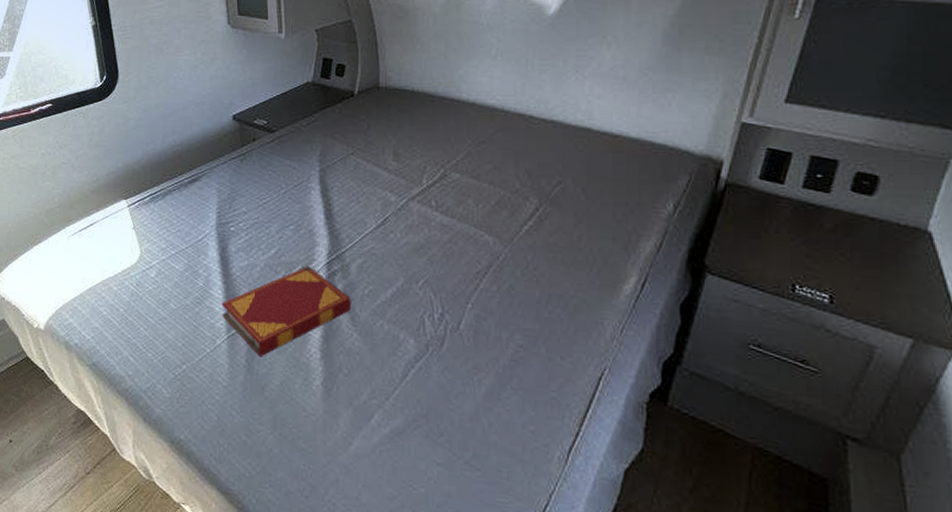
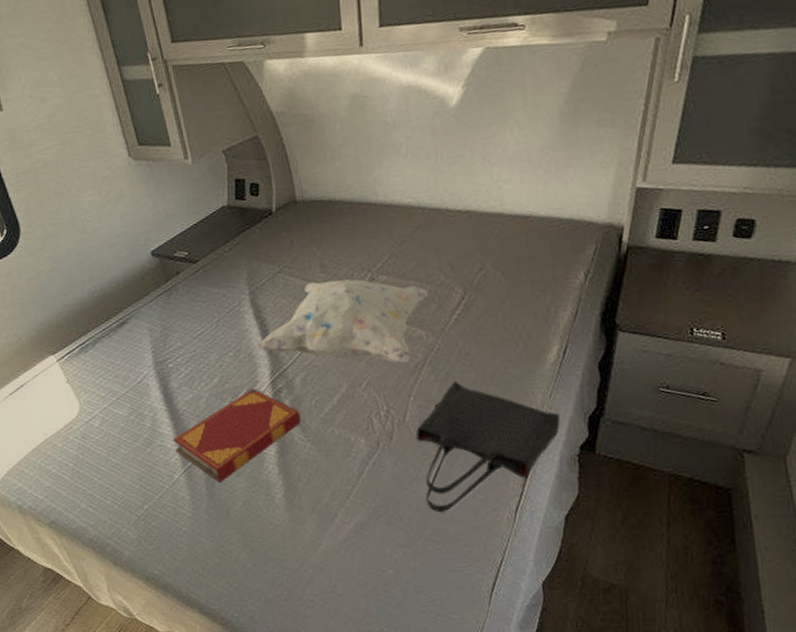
decorative pillow: none [318,169,502,267] -> present [256,279,429,364]
tote bag: none [468,295,630,437] -> present [416,380,560,513]

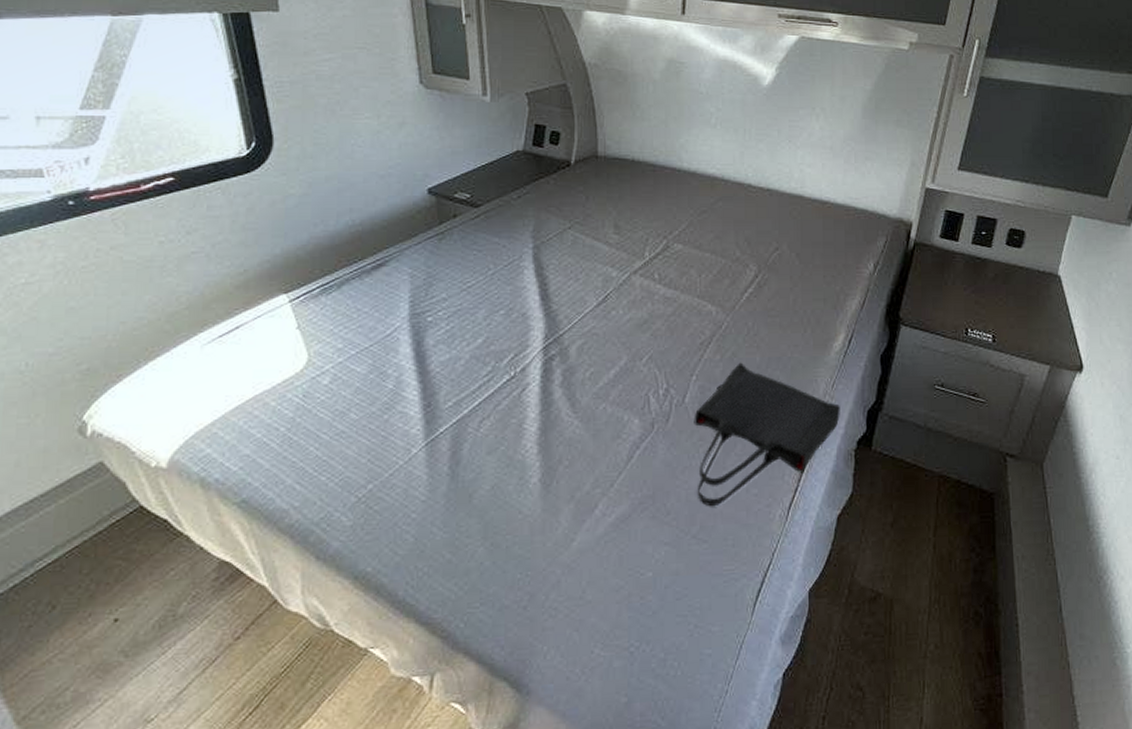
hardback book: present [172,388,301,483] -> none [417,352,571,461]
decorative pillow: present [256,279,429,364] -> none [532,243,724,339]

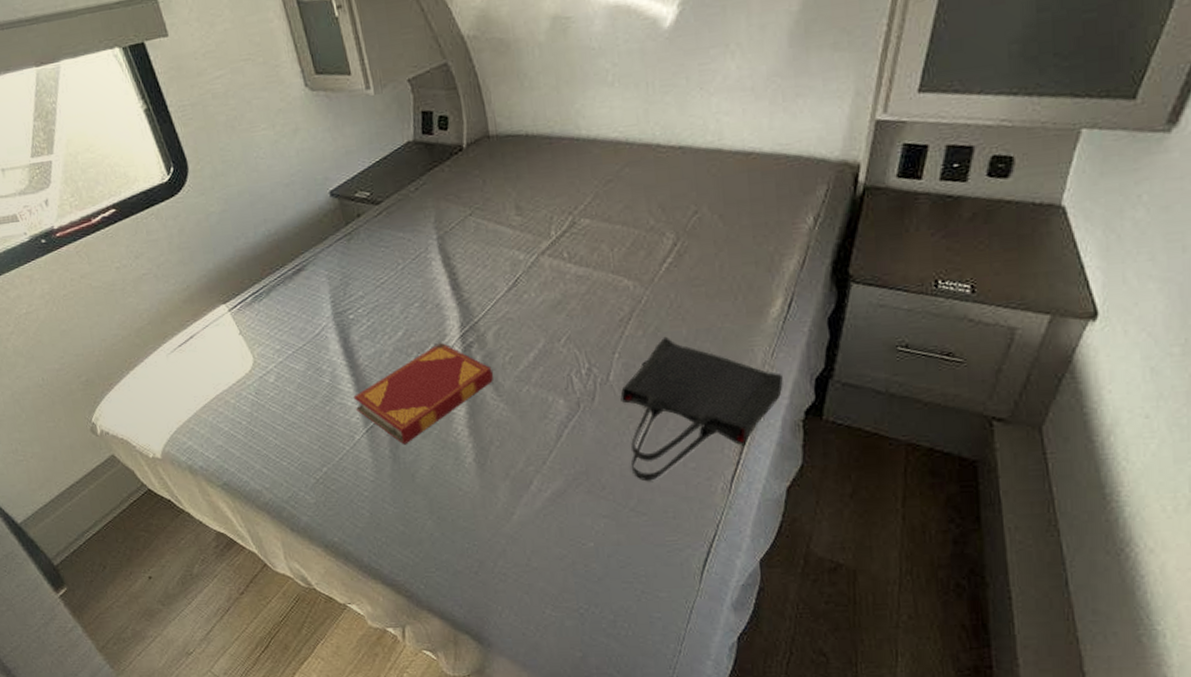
hardback book: none [417,352,571,461] -> present [353,342,493,445]

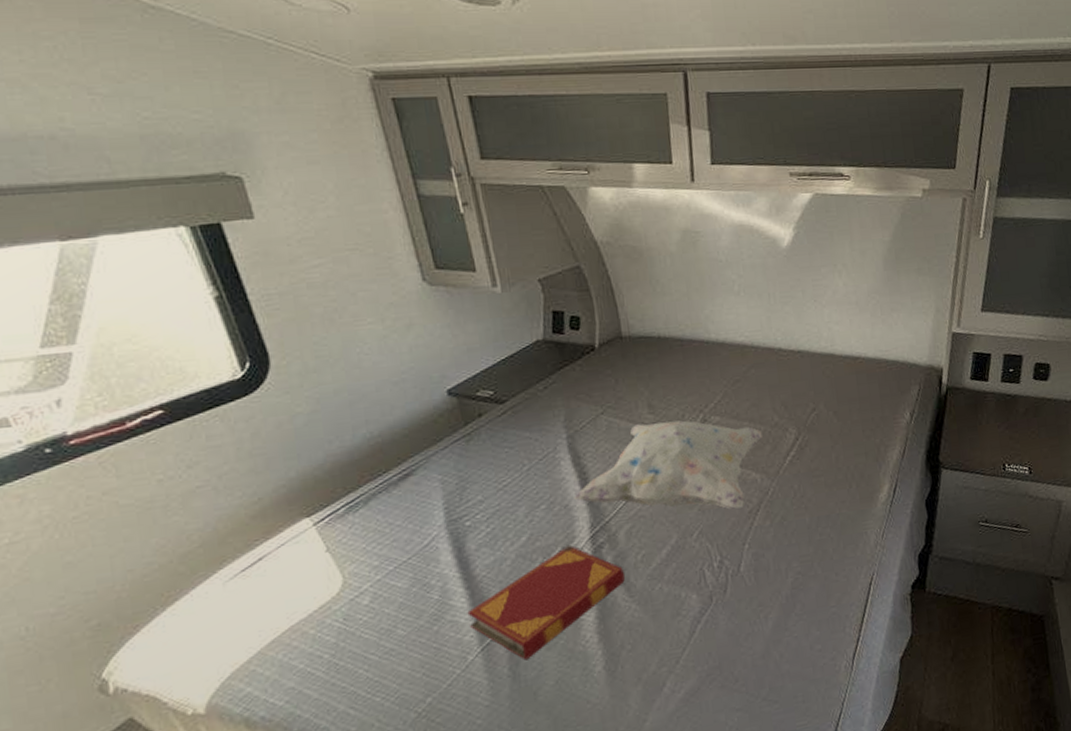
decorative pillow: none [444,222,637,317] -> present [574,420,764,510]
tote bag: present [620,336,783,481] -> none [751,525,893,668]

